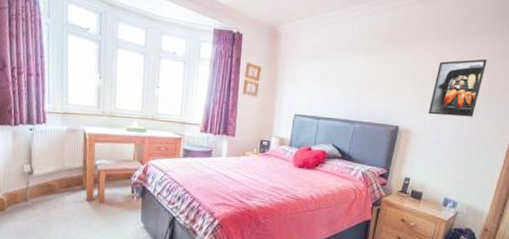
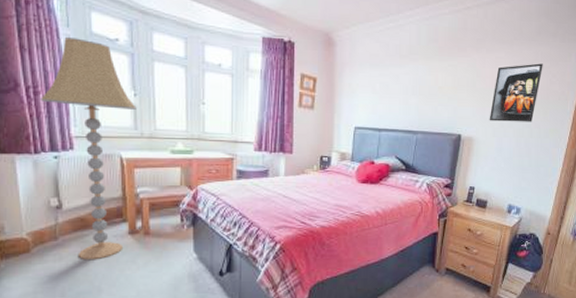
floor lamp: none [22,25,101,222] -> present [40,36,137,260]

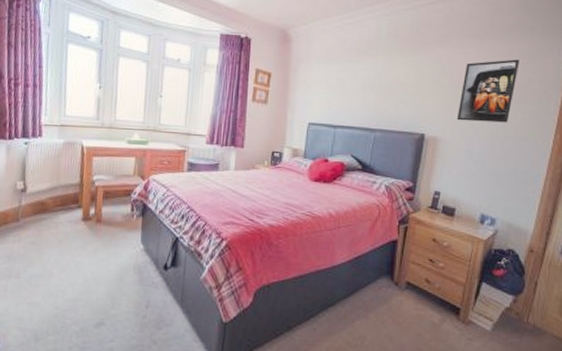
floor lamp: present [40,36,137,260] -> none [19,34,100,244]

